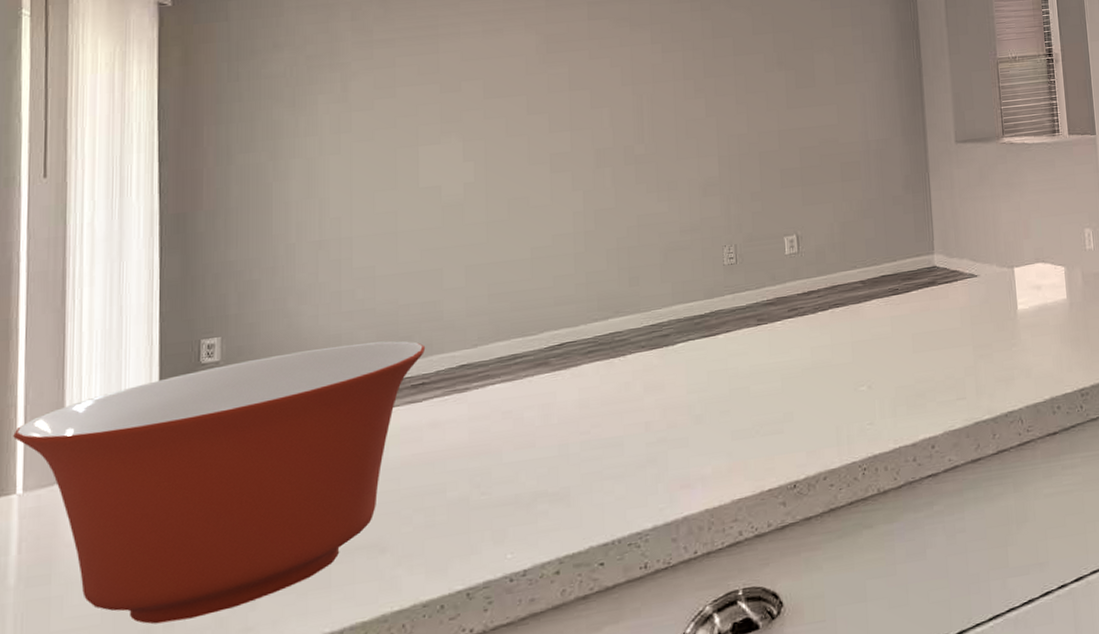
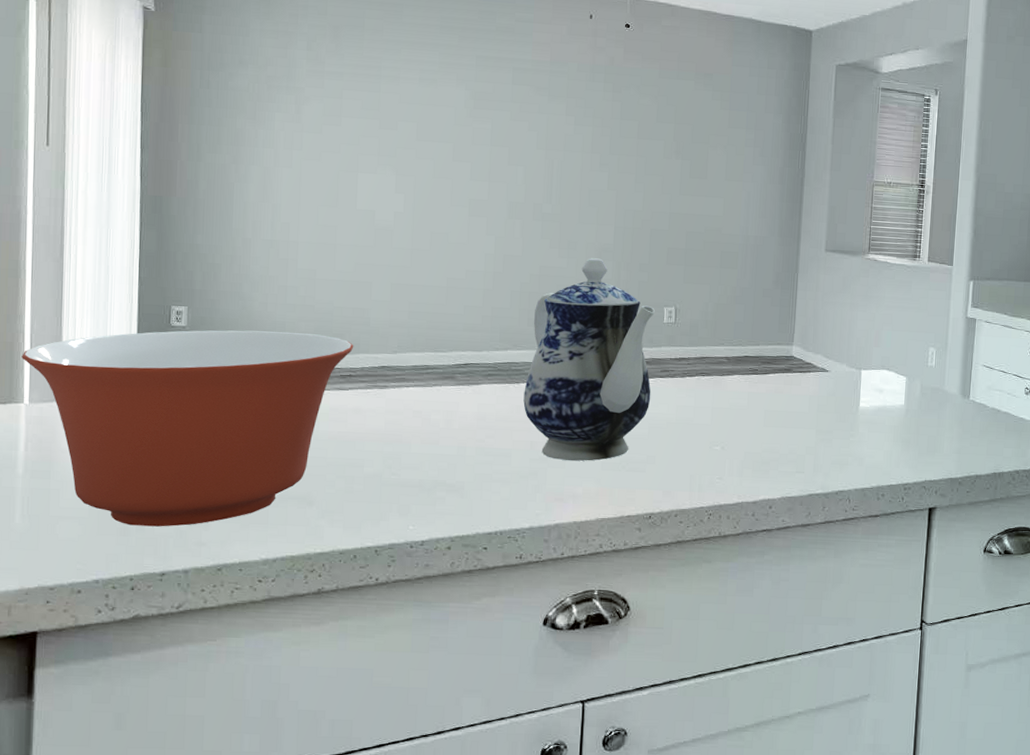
teapot: none [632,195,781,438] -> present [523,258,656,461]

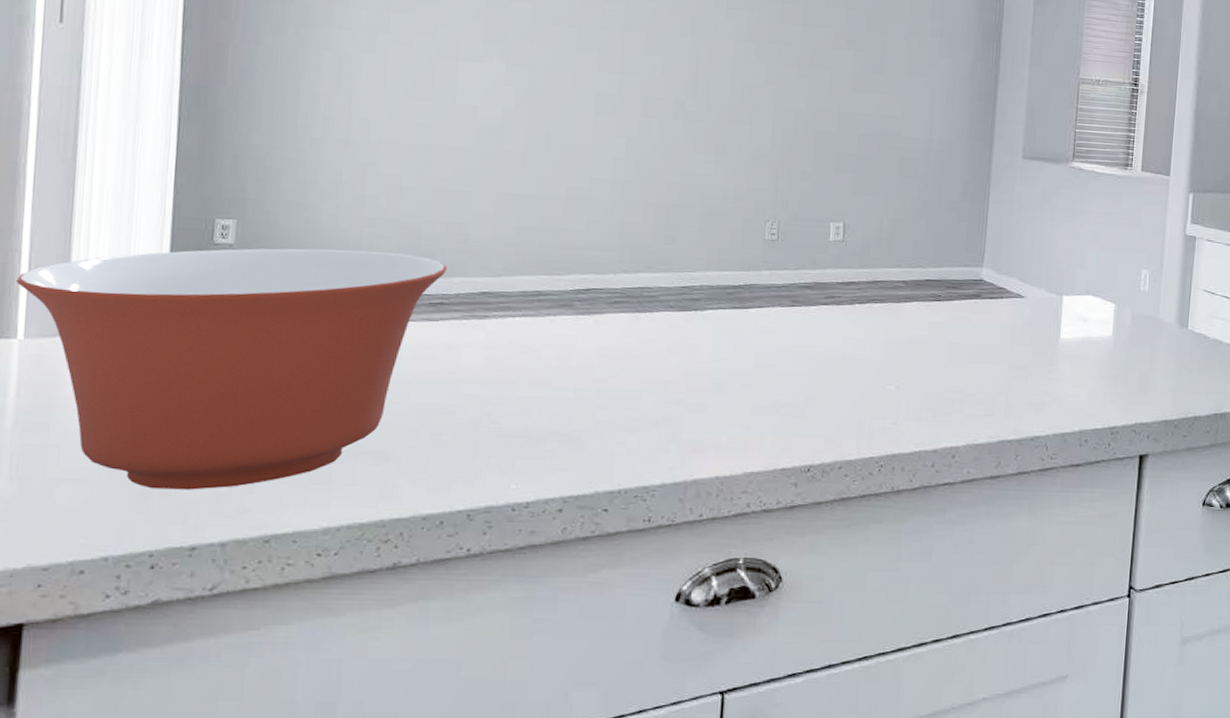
teapot: present [523,258,656,461] -> none [657,164,820,404]

